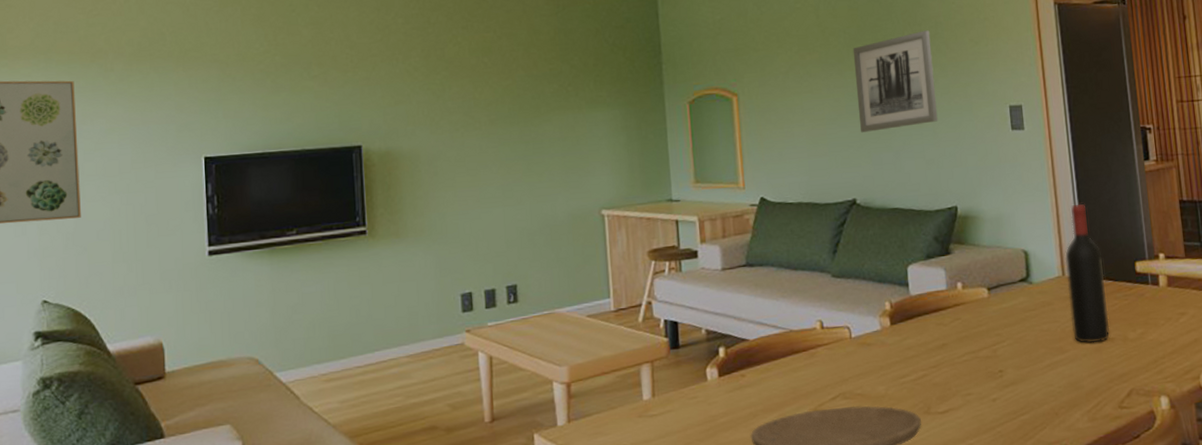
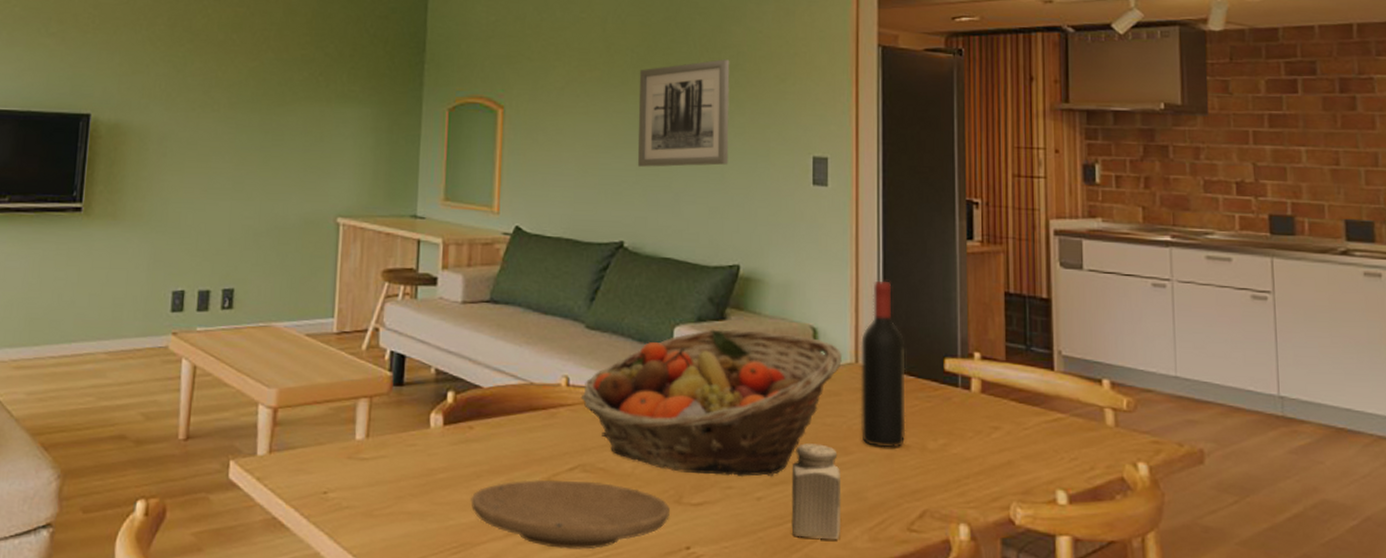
fruit basket: none [834,259,1052,388] -> present [580,328,843,478]
salt shaker: none [1019,347,1065,427] -> present [791,443,842,539]

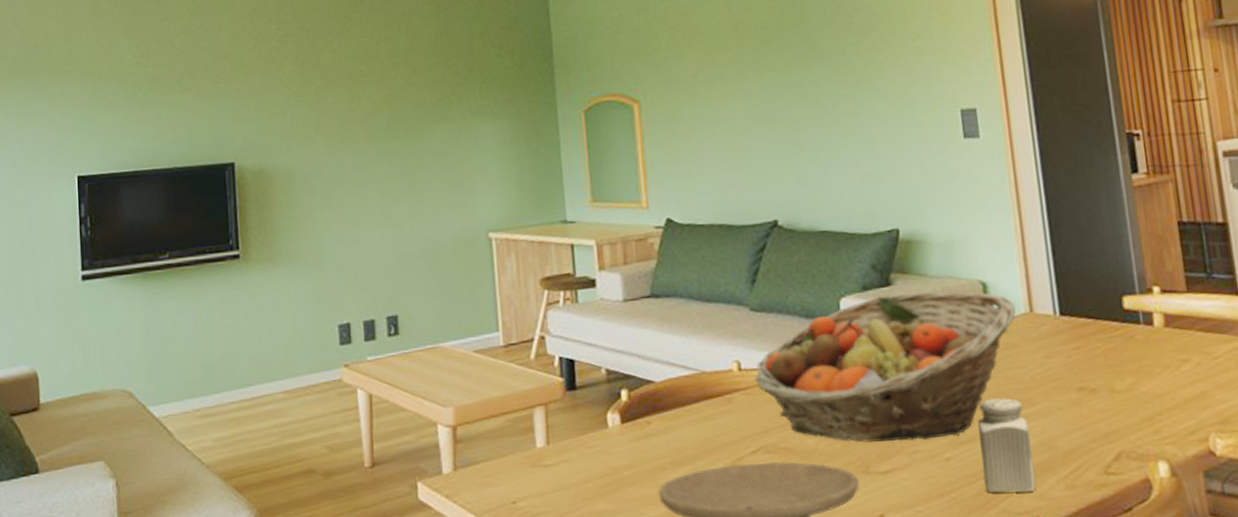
wall art: present [637,59,730,167] -> none [771,22,874,143]
wine bottle: present [861,281,906,448] -> none [1033,226,1091,395]

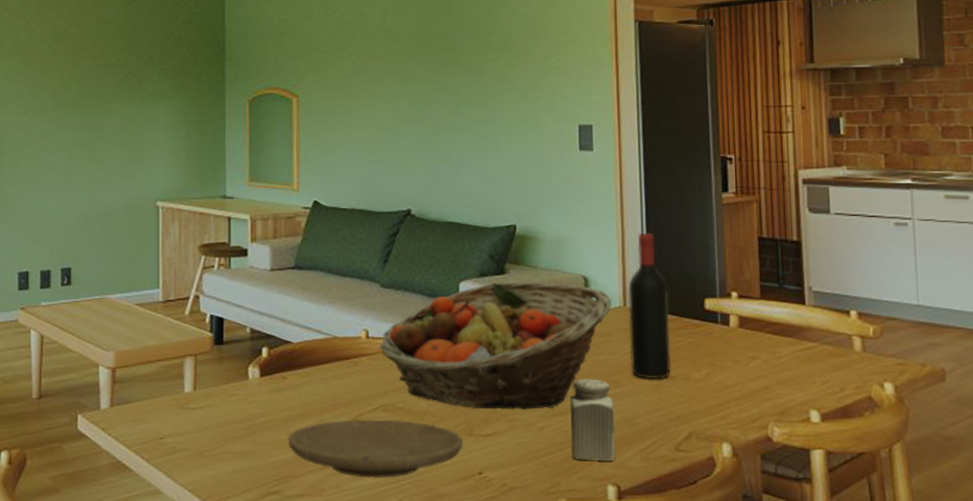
wine bottle: none [1033,226,1091,395] -> present [628,233,672,380]

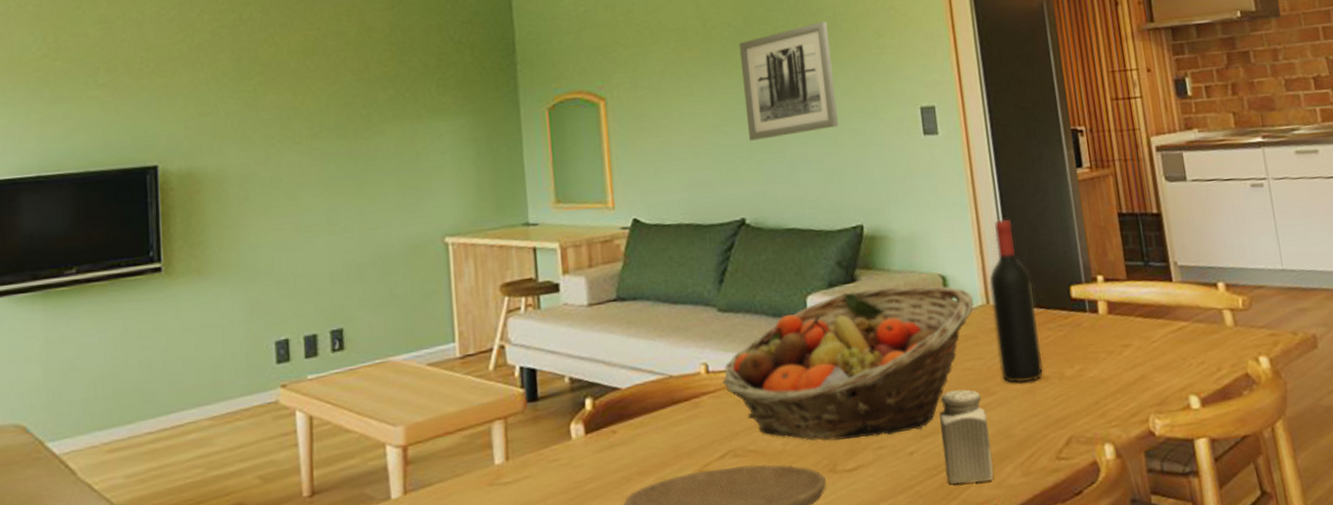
wall art: none [418,42,502,142] -> present [738,21,839,141]

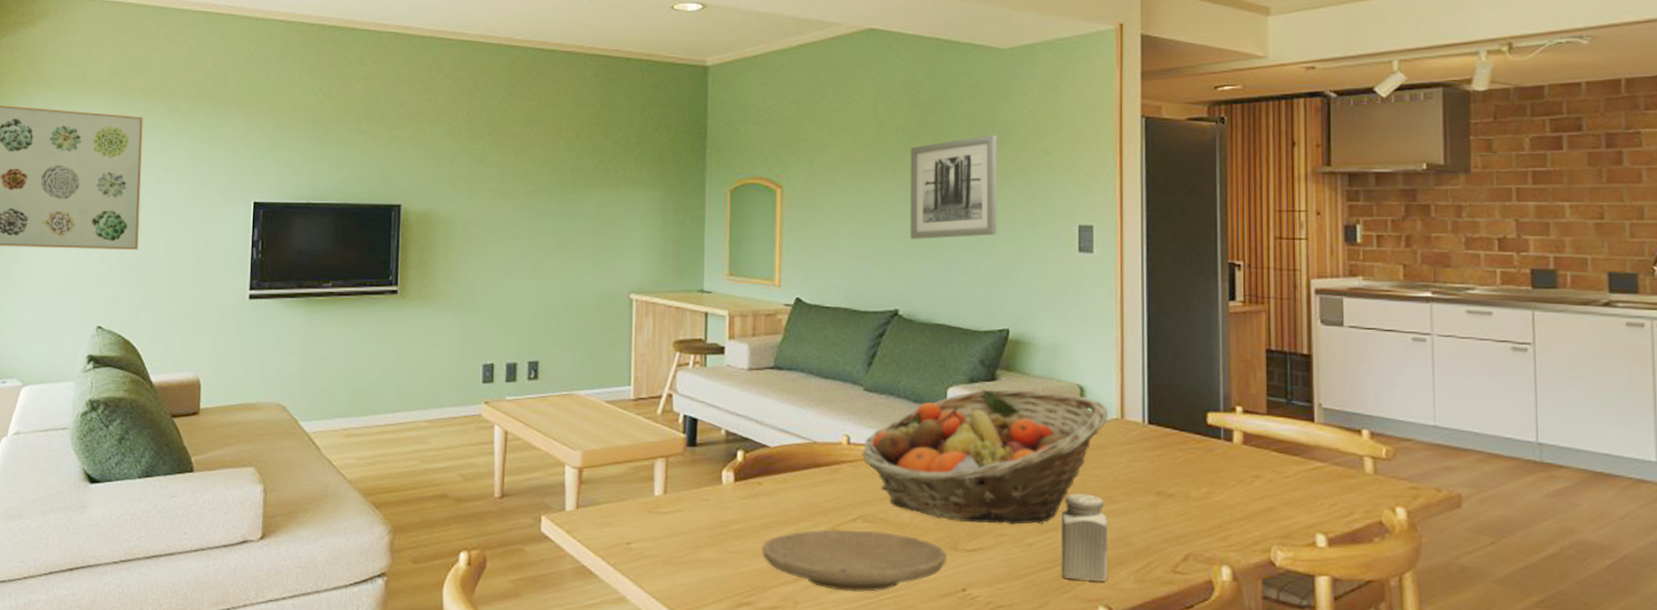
wine bottle: present [989,220,1044,383] -> none [1126,342,1170,497]

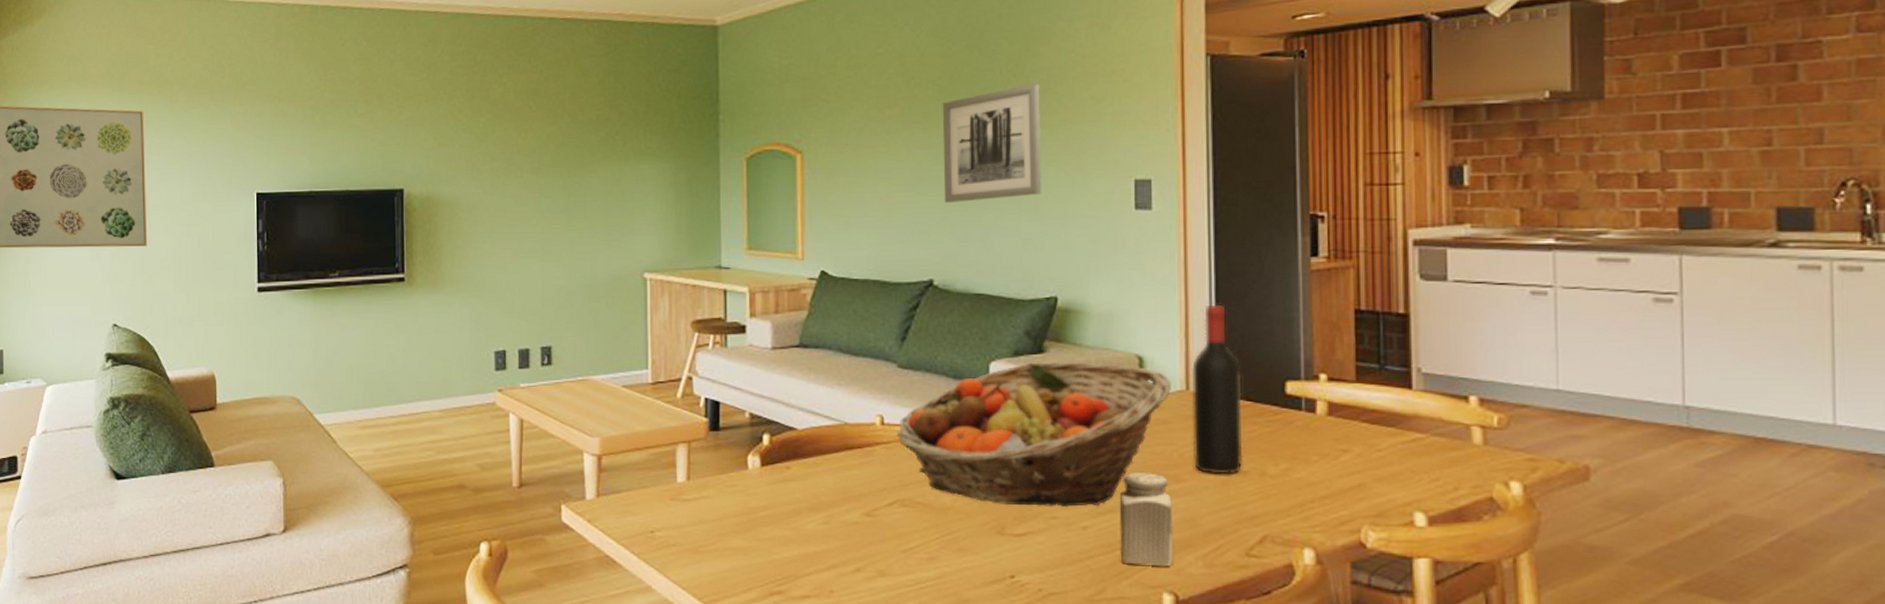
plate: present [761,529,948,592] -> none [792,514,993,580]
wine bottle: none [1126,342,1170,497] -> present [1192,305,1243,475]

